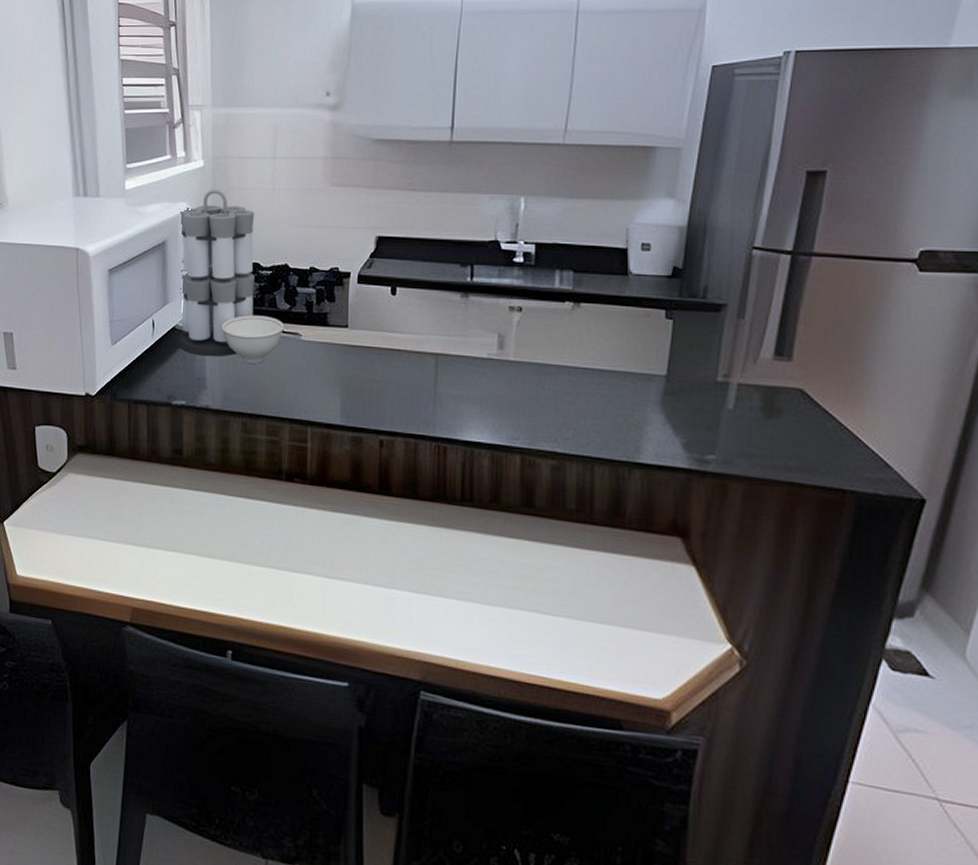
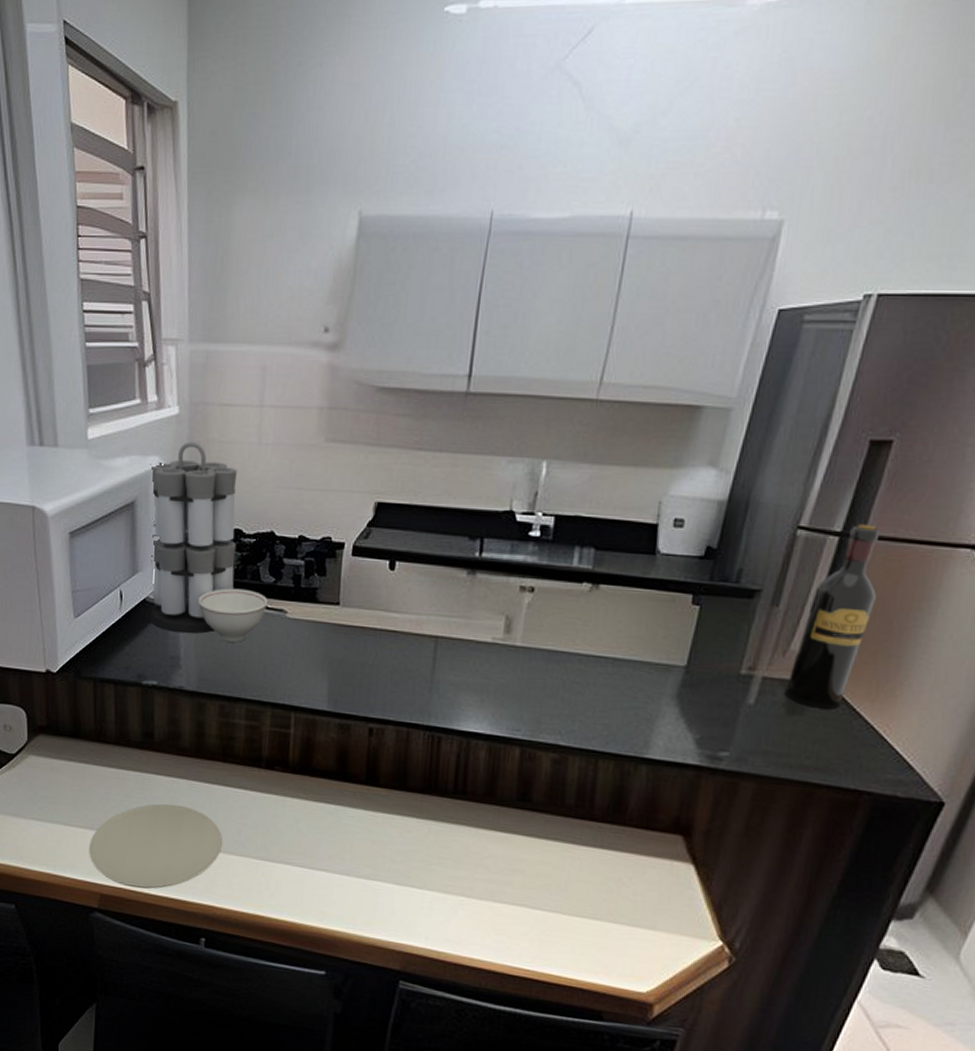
plate: none [121,517,247,602] -> present [88,804,222,889]
wine bottle: none [761,243,832,412] -> present [785,524,881,710]

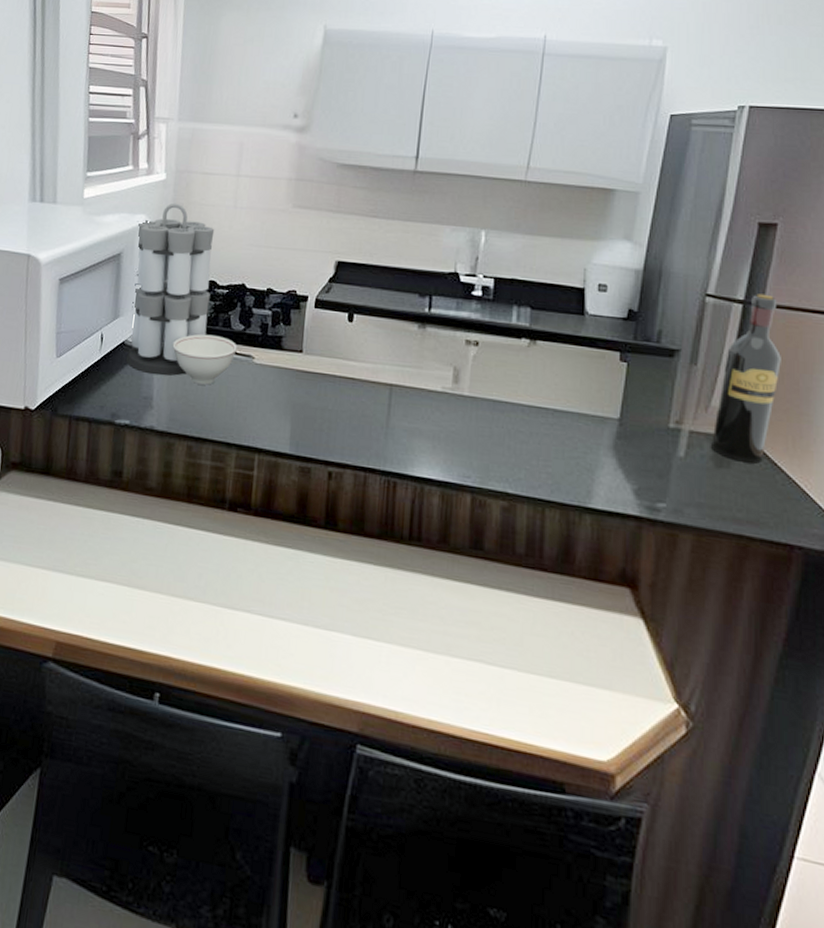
plate: present [88,804,222,889] -> none [48,545,183,637]

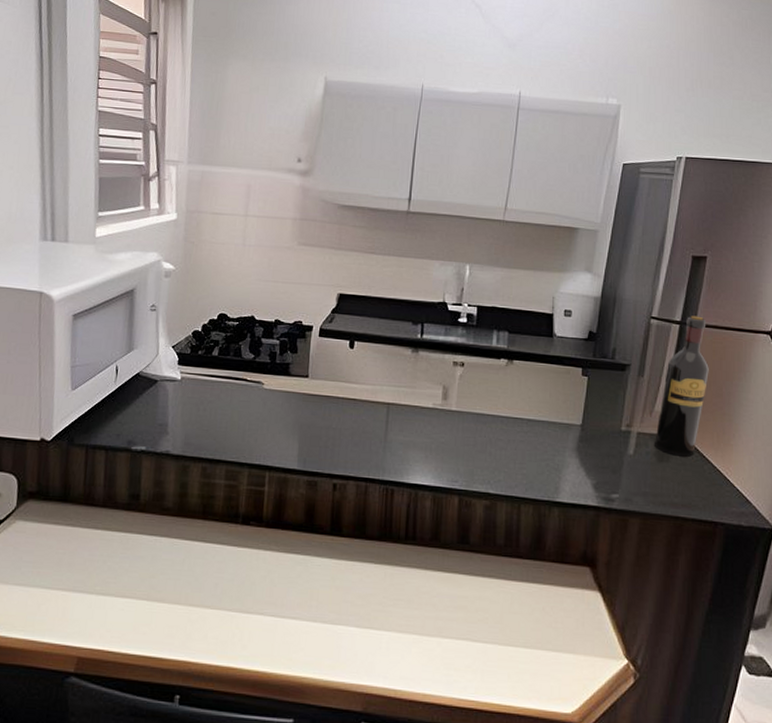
spice rack: present [125,203,215,376] -> none [140,241,225,404]
bowl: present [172,334,237,385] -> none [186,363,248,411]

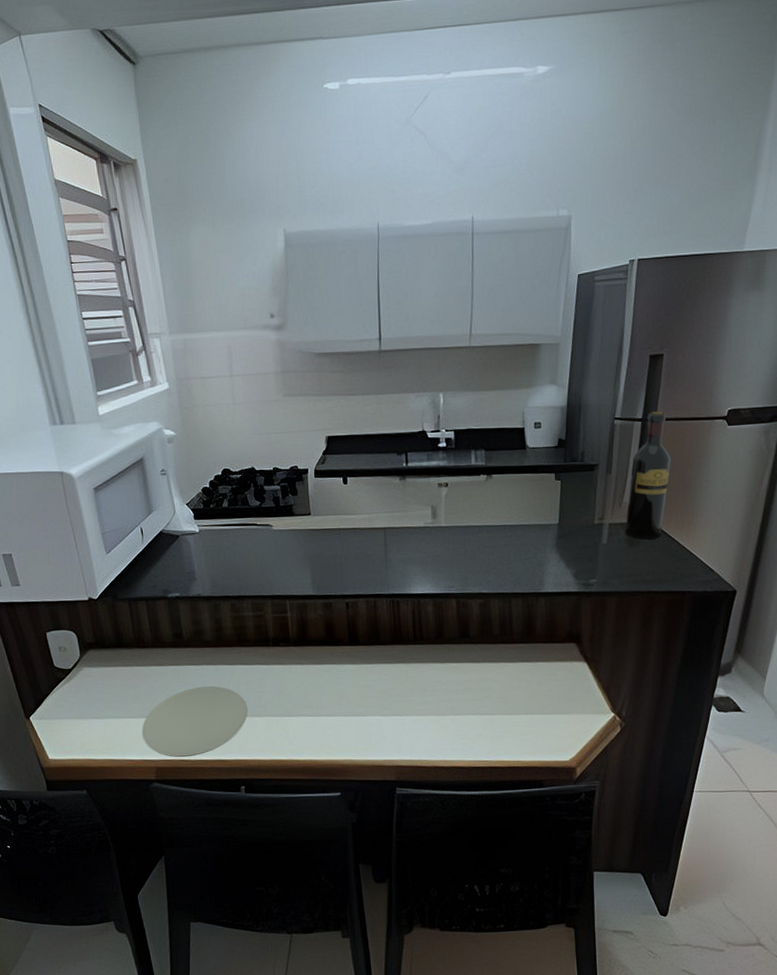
plate: none [68,562,200,649] -> present [141,686,248,758]

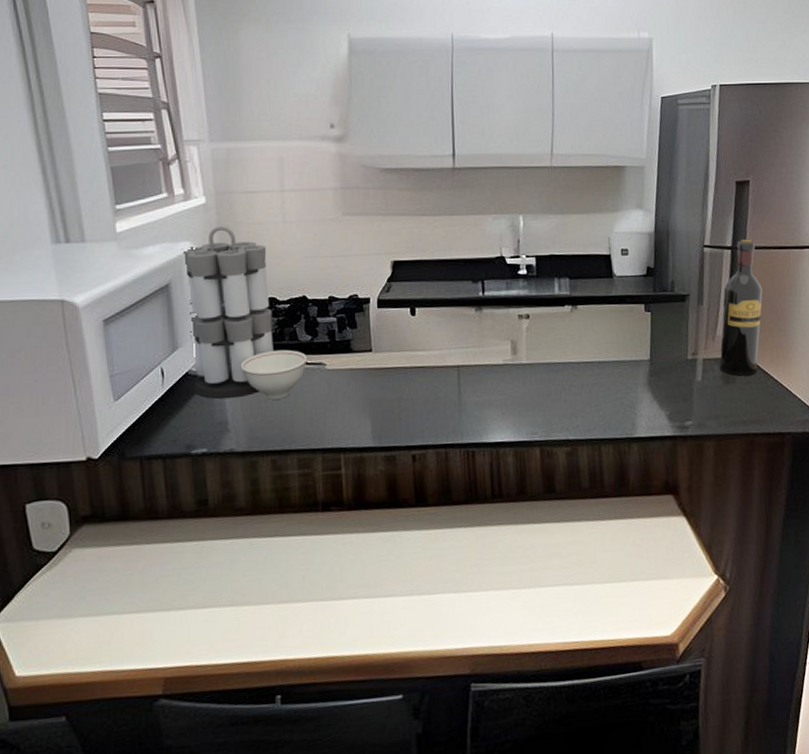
plate: present [141,686,248,758] -> none [147,565,288,663]
spice rack: none [151,407,229,554] -> present [181,225,274,399]
bowl: none [203,513,257,555] -> present [240,349,307,400]

